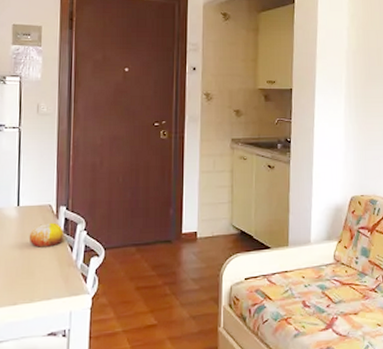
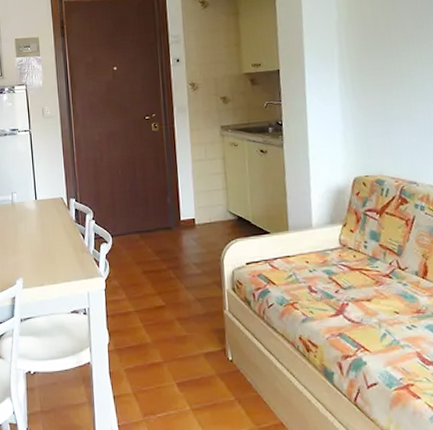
fruit: present [29,222,64,247] -> none [47,213,76,236]

